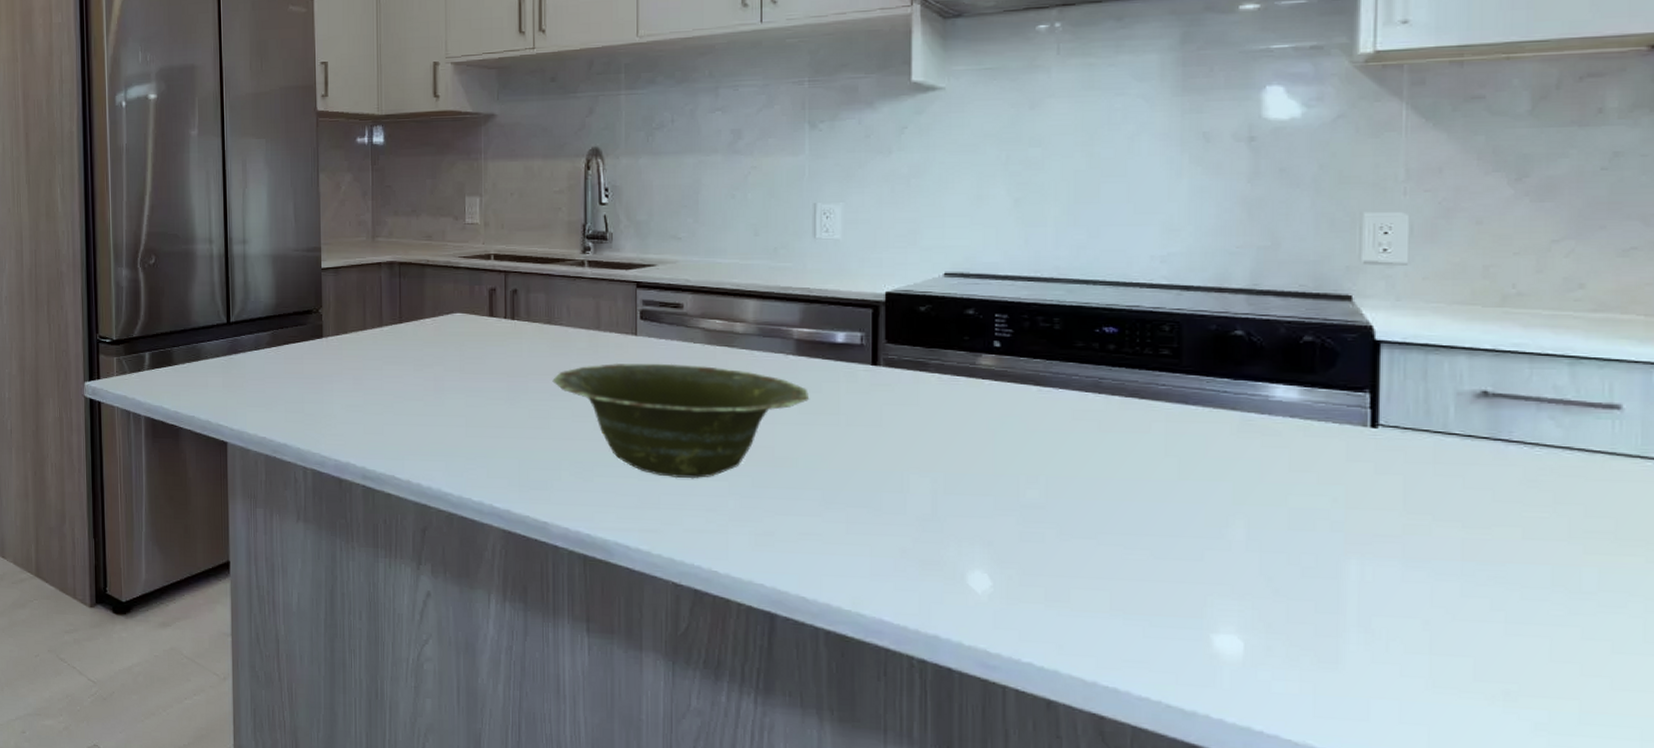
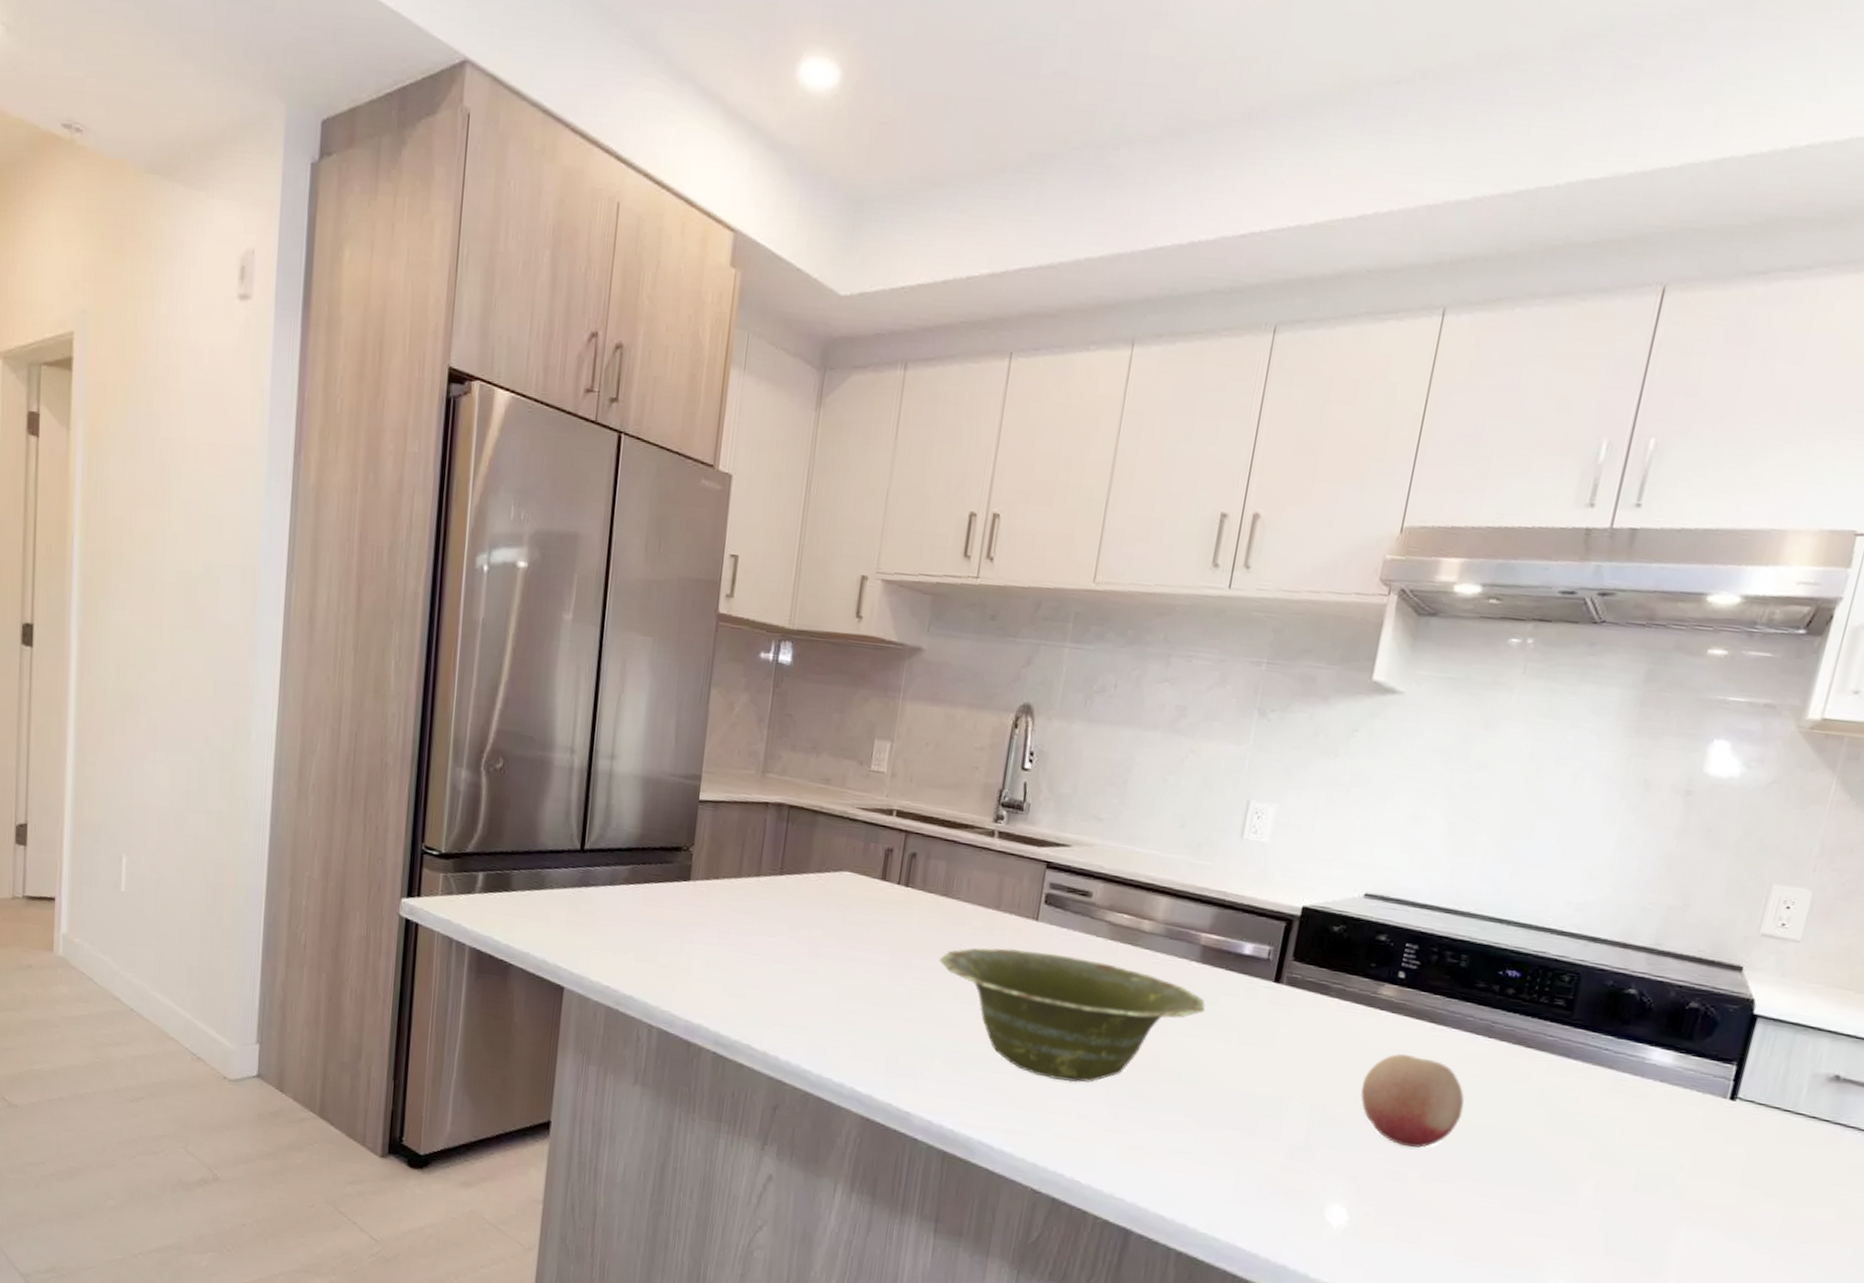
fruit: none [978,419,1088,508] -> present [1360,1054,1464,1149]

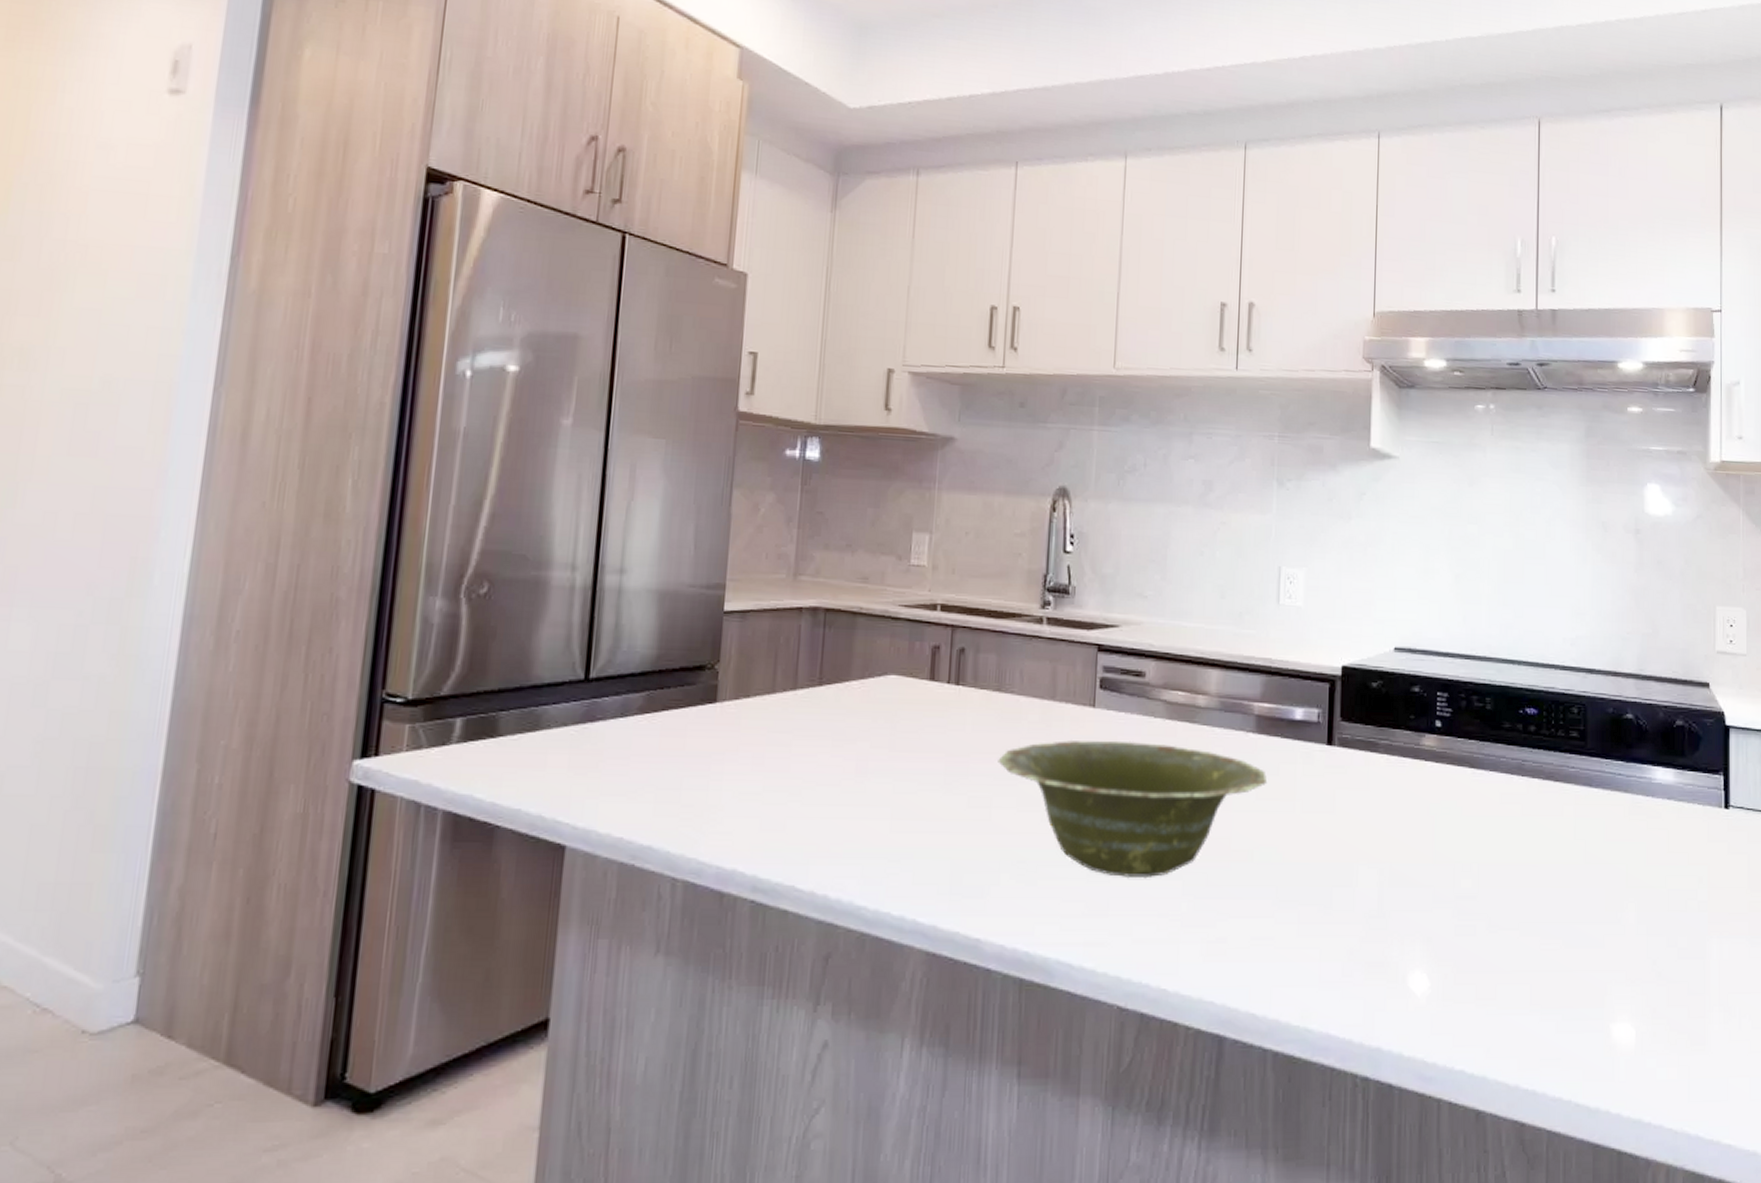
fruit: present [1360,1054,1464,1149] -> none [1420,803,1513,899]

